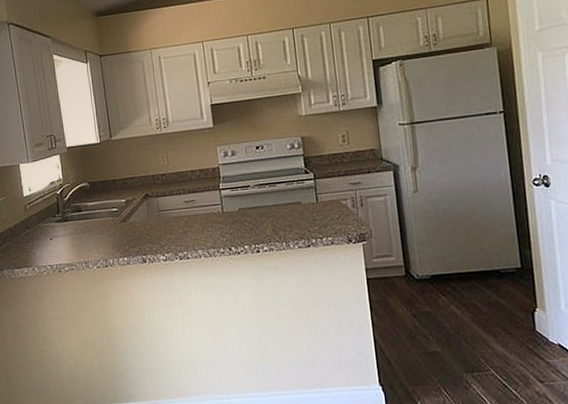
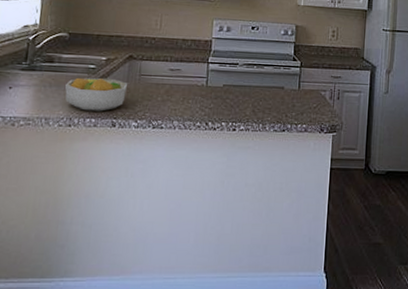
fruit bowl: none [96,218,150,251] -> present [65,77,127,112]

